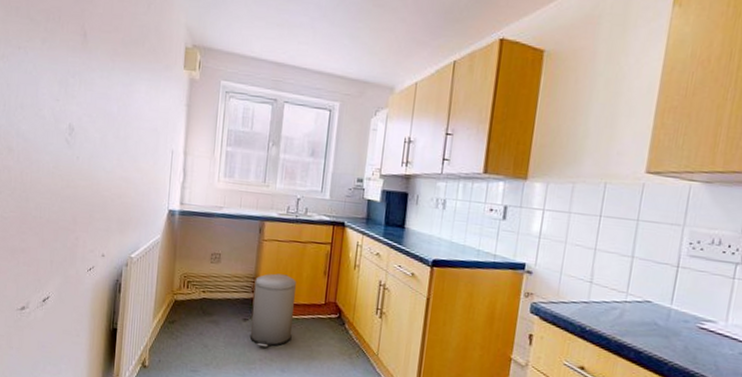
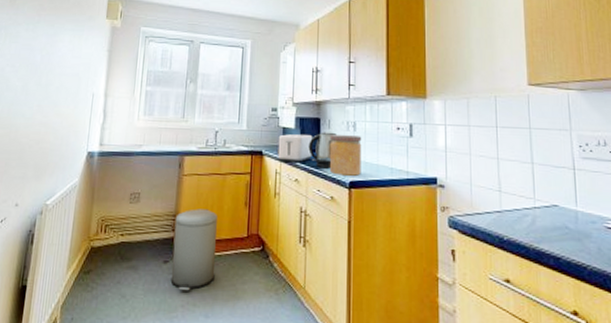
toaster: none [359,207,399,238] -> present [276,134,313,163]
kettle: none [393,207,424,246] -> present [308,132,337,169]
jar: none [413,210,451,255] -> present [329,134,362,176]

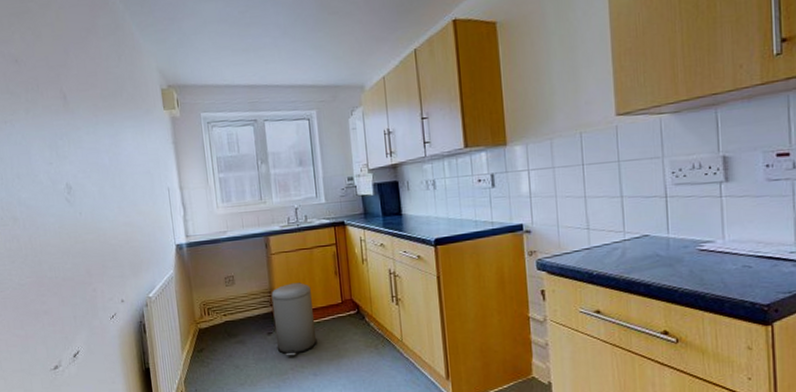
toaster: present [276,134,313,163] -> none [358,199,395,229]
kettle: present [308,132,337,169] -> none [389,193,417,230]
jar: present [329,134,362,176] -> none [410,193,446,235]

